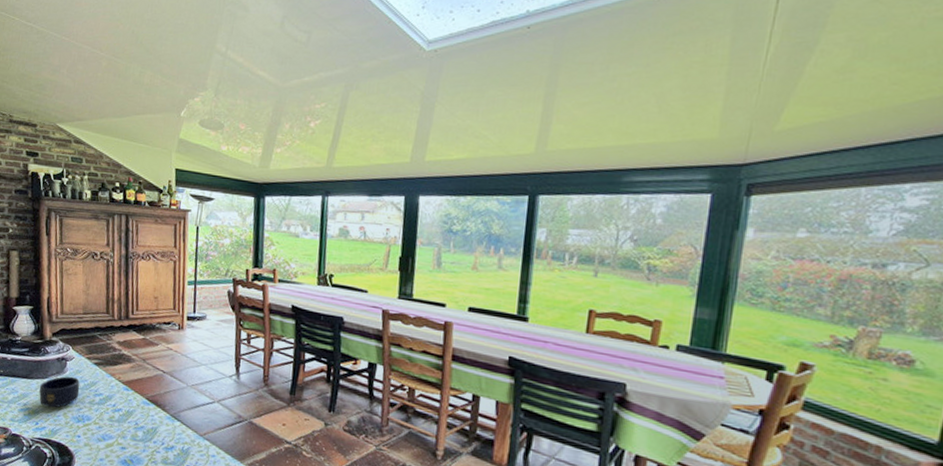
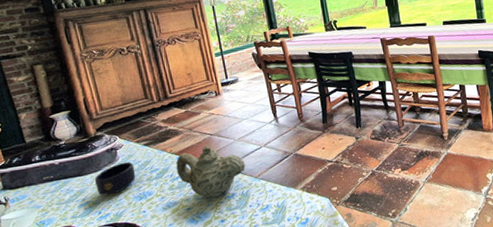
teapot: none [120,382,193,445] -> present [176,145,246,198]

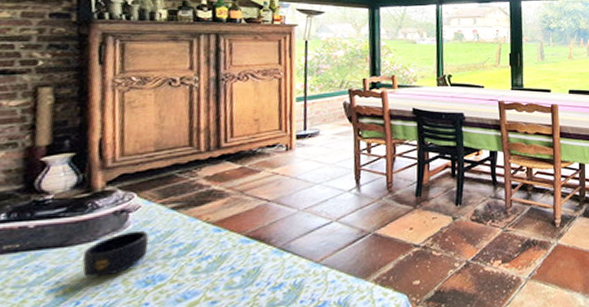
teapot: present [176,145,246,198] -> none [209,214,307,288]

